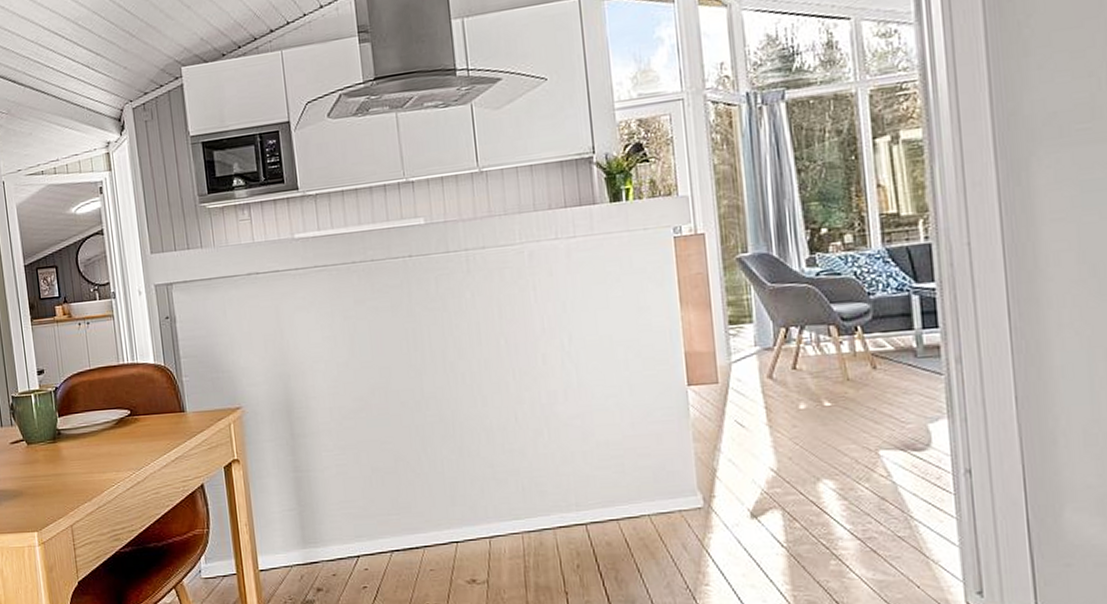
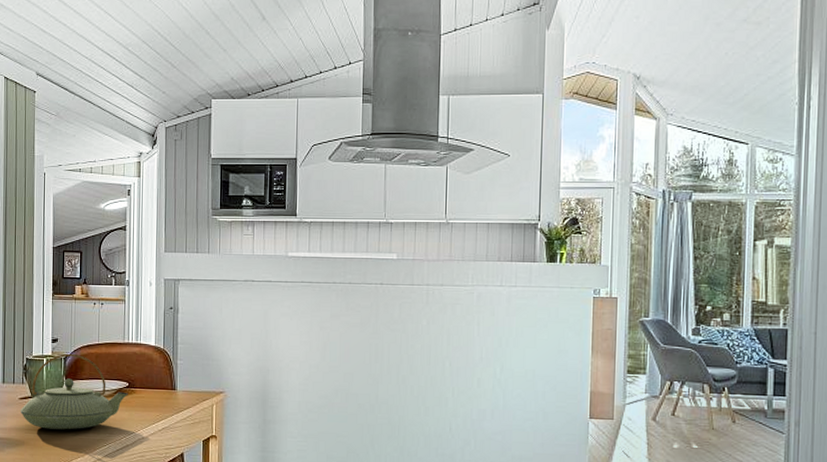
teapot: none [13,384,132,474] -> present [21,353,128,430]

